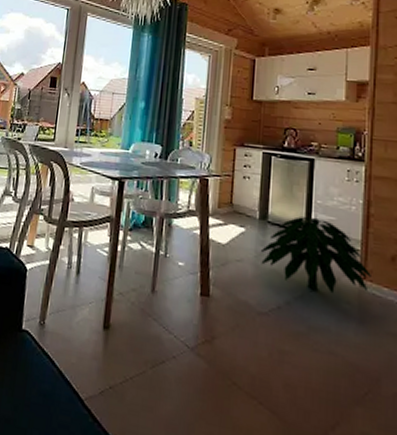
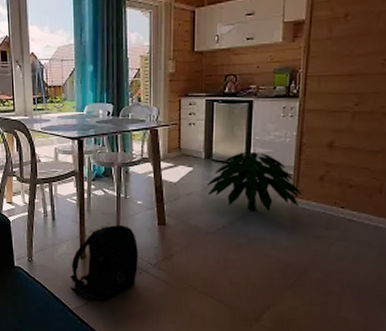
backpack: none [84,288,175,394] -> present [69,225,139,302]

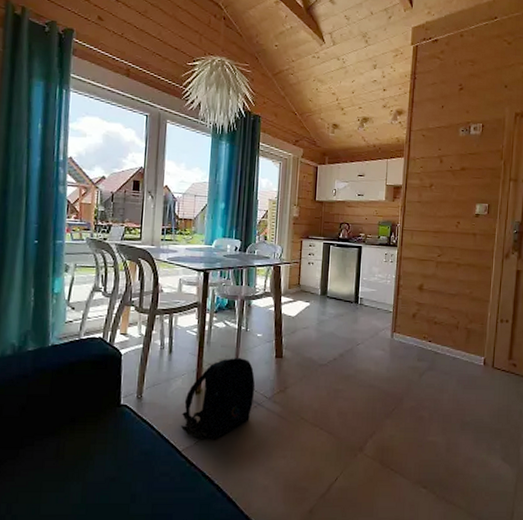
indoor plant: present [206,148,302,212] -> none [321,288,399,345]

